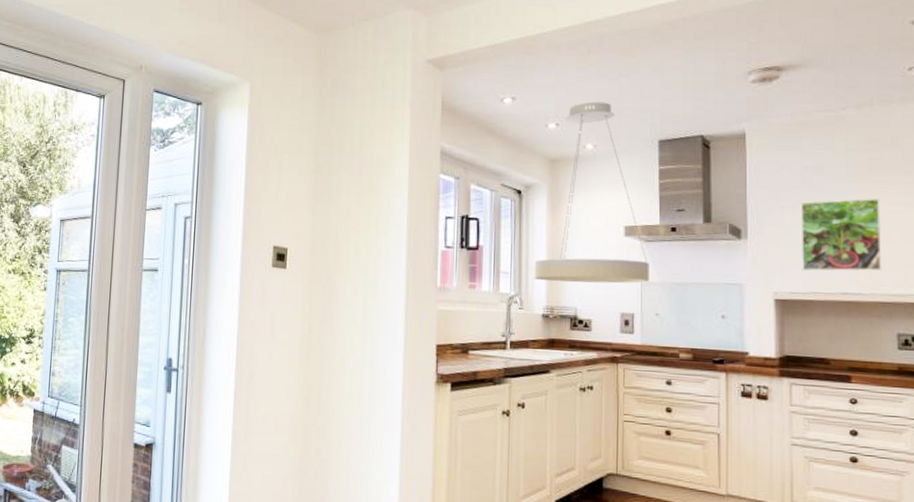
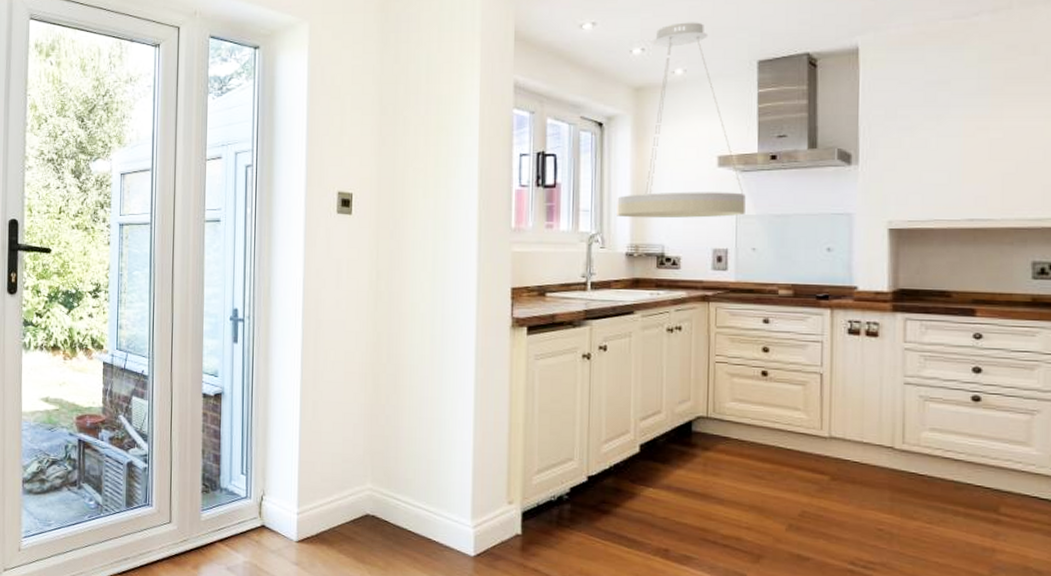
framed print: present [800,198,882,271] -> none [921,113,1017,196]

